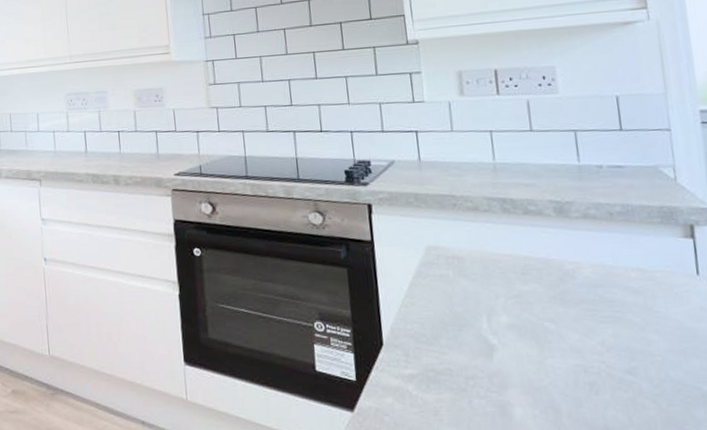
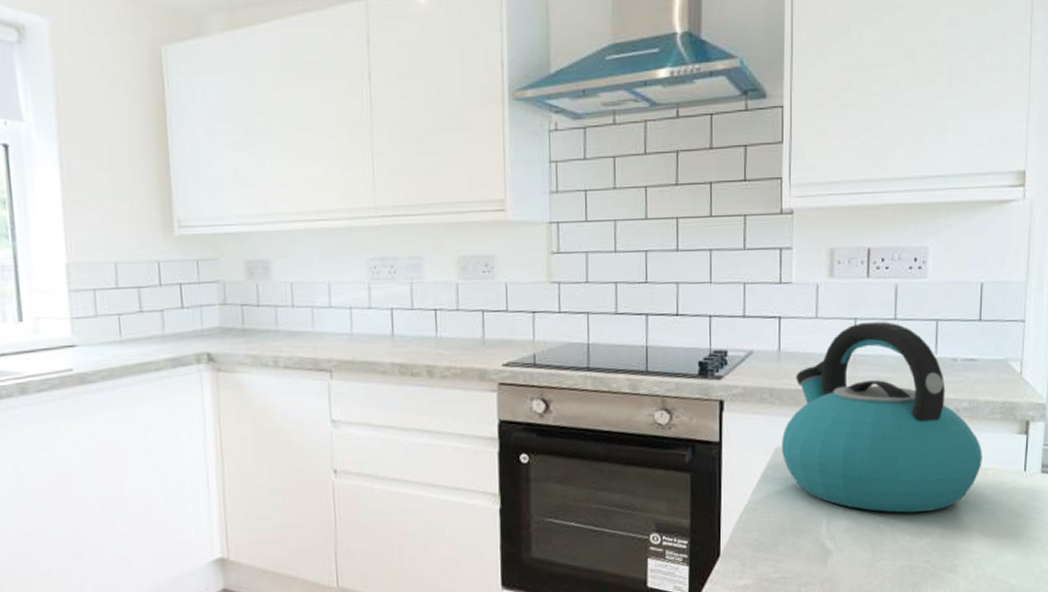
kettle: none [431,133,647,312] -> present [781,322,982,513]

